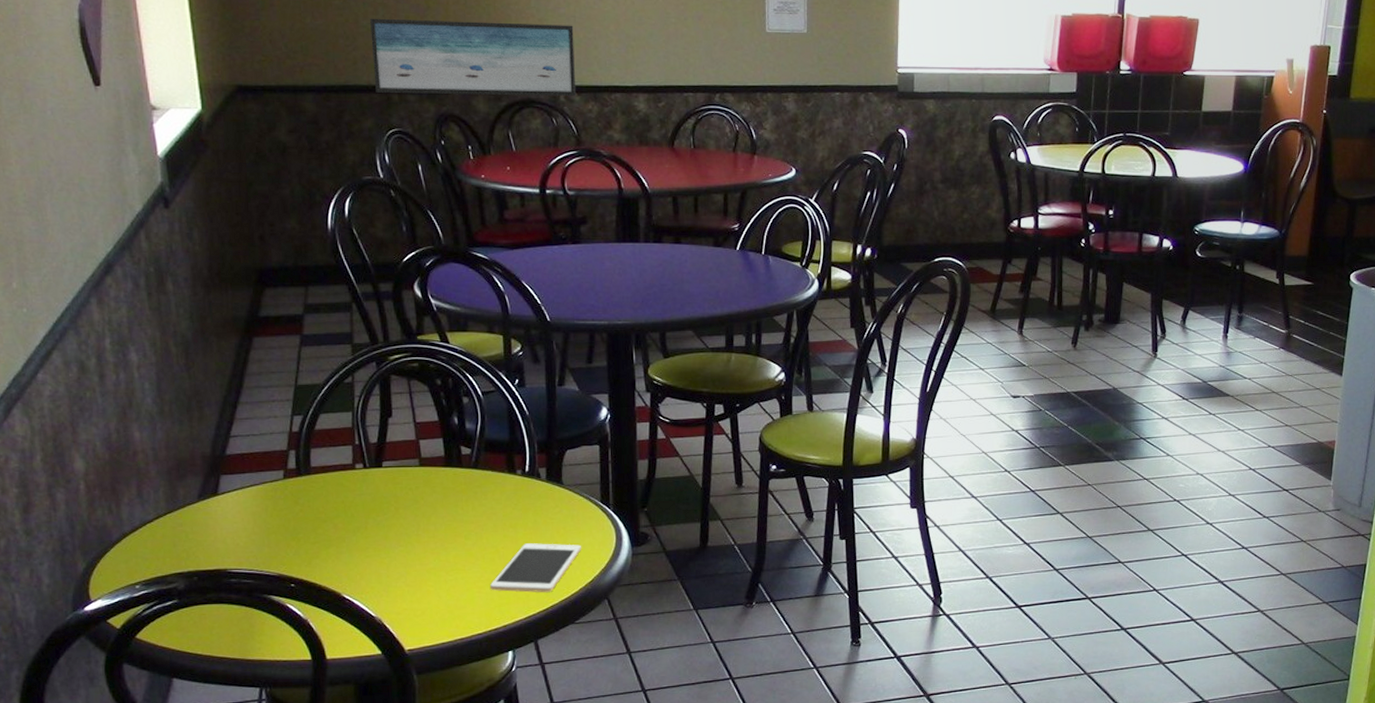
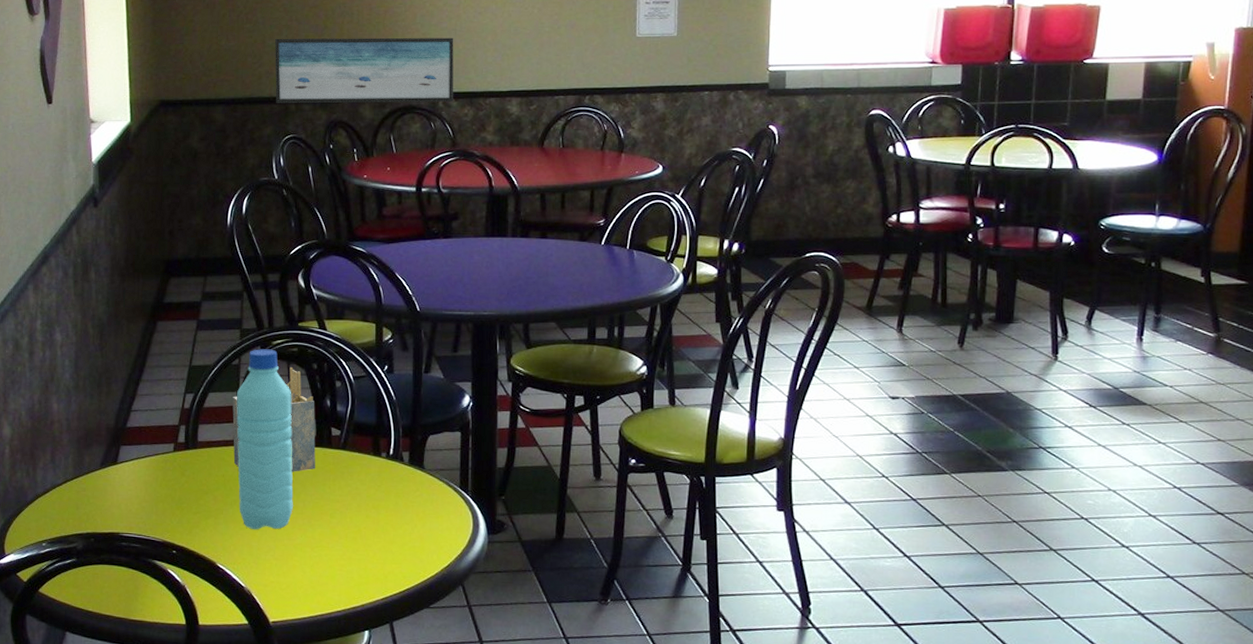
napkin holder: none [348,384,445,495] -> present [232,367,316,472]
water bottle: none [352,365,424,557] -> present [237,349,293,530]
cell phone: present [490,543,582,593] -> none [351,525,440,575]

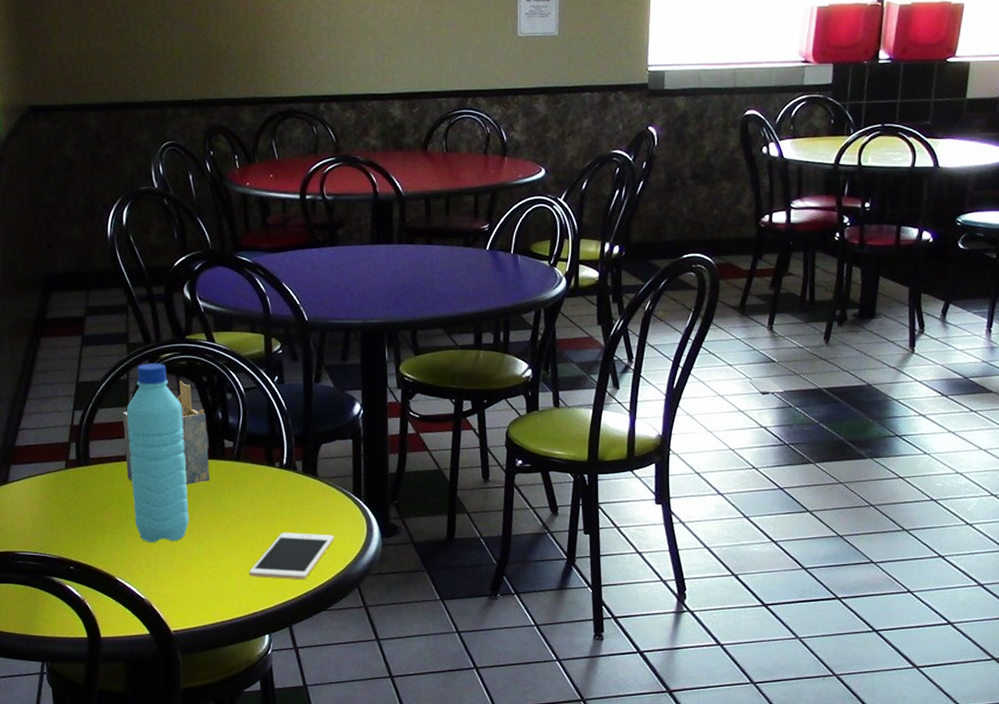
wall art: present [275,37,454,103] -> none [148,37,335,108]
cell phone: none [351,525,440,575] -> present [249,533,335,581]

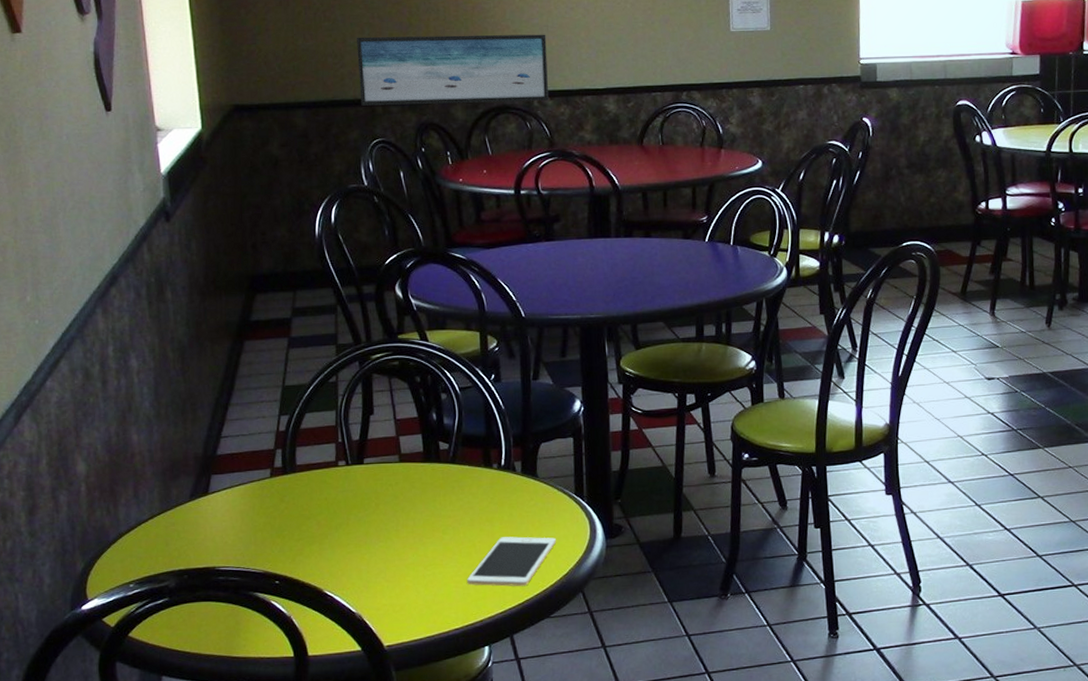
napkin holder: present [123,381,209,485] -> none [332,382,424,490]
water bottle: present [127,363,189,543] -> none [336,364,403,553]
wall art: none [148,37,335,108] -> present [357,34,548,106]

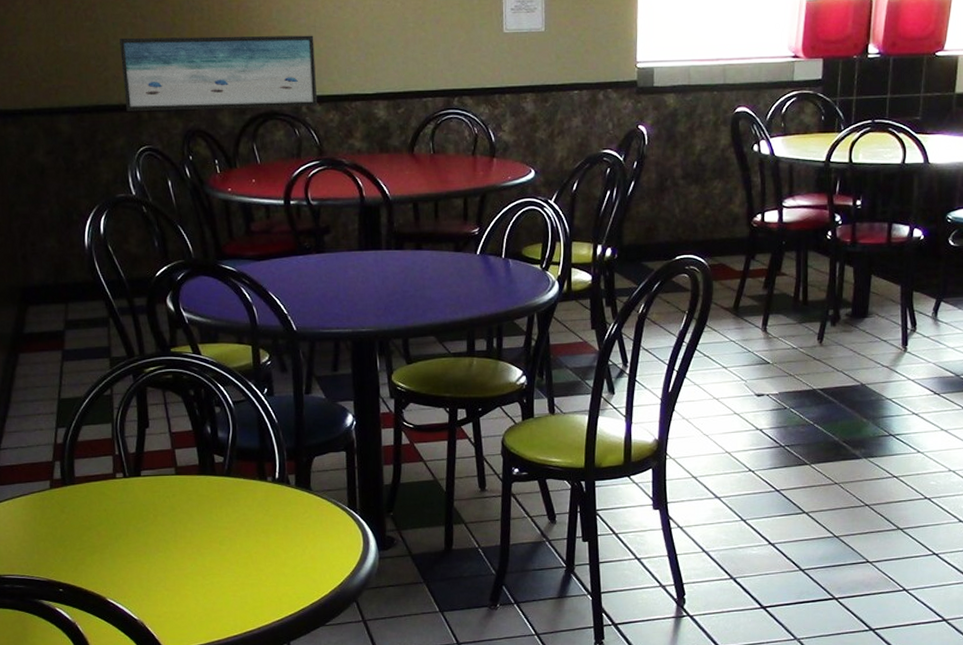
cell phone: present [467,536,557,587] -> none [244,548,331,596]

